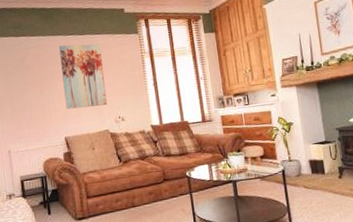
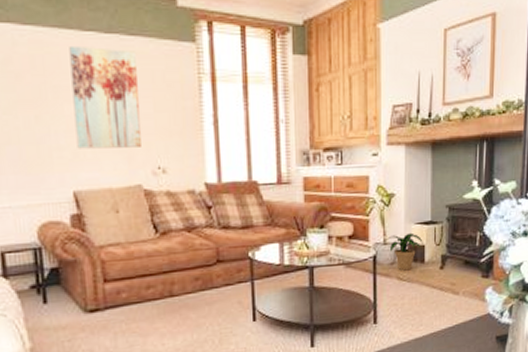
potted plant: none [290,151,322,181] -> present [385,232,423,271]

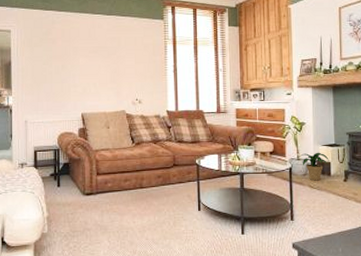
wall art: present [69,45,141,149] -> none [85,23,126,86]

